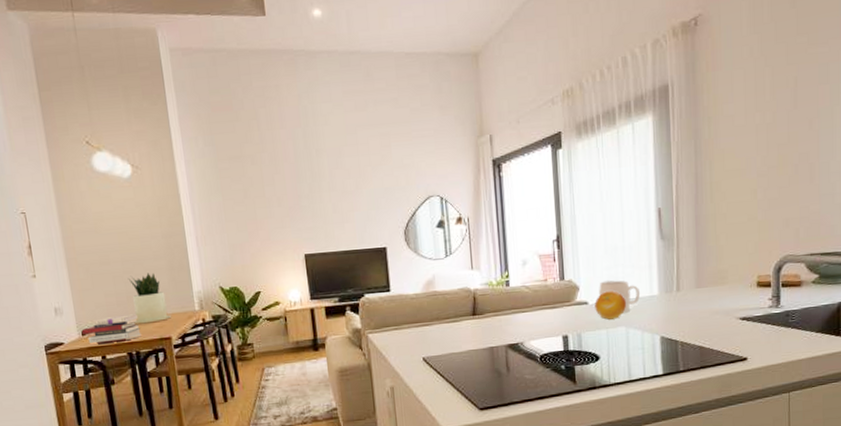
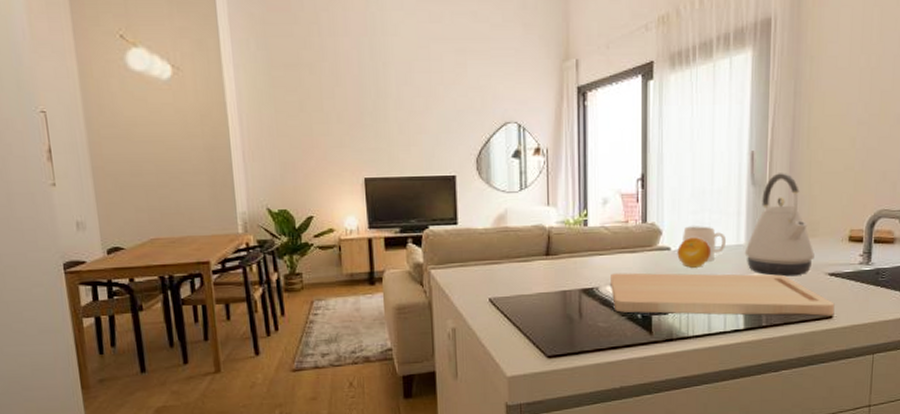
books: present [81,314,141,344] -> none [106,233,176,265]
planter: present [128,272,171,326] -> none [162,188,211,247]
cutting board: none [534,321,748,365] -> present [611,273,835,317]
kettle: none [658,226,725,323] -> present [744,173,814,277]

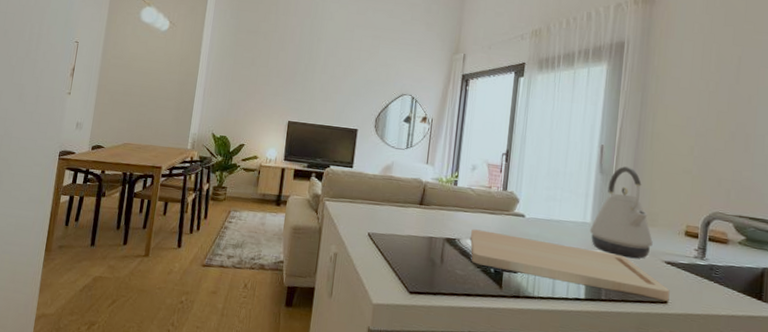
fruit: present [677,237,712,268] -> none [530,209,561,236]
mug: present [683,226,726,263] -> none [536,199,574,234]

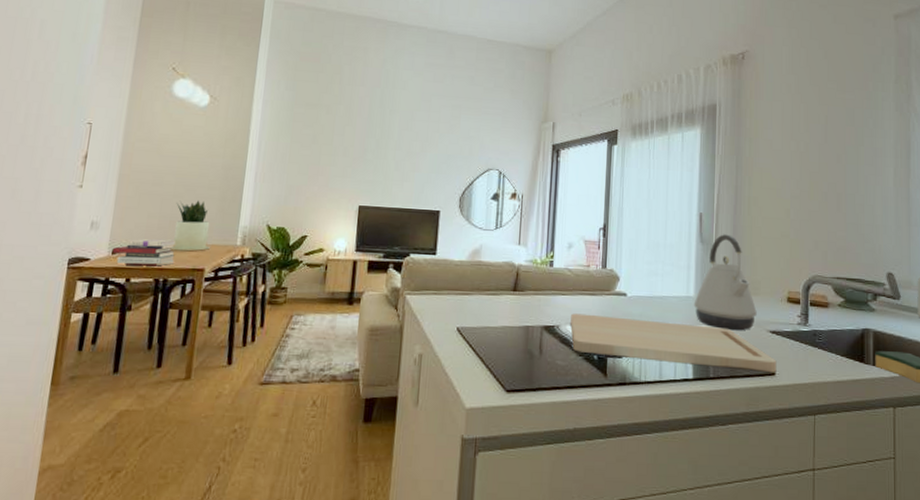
books: none [91,139,140,163] -> present [112,238,175,267]
planter: none [135,109,167,153] -> present [170,200,210,253]

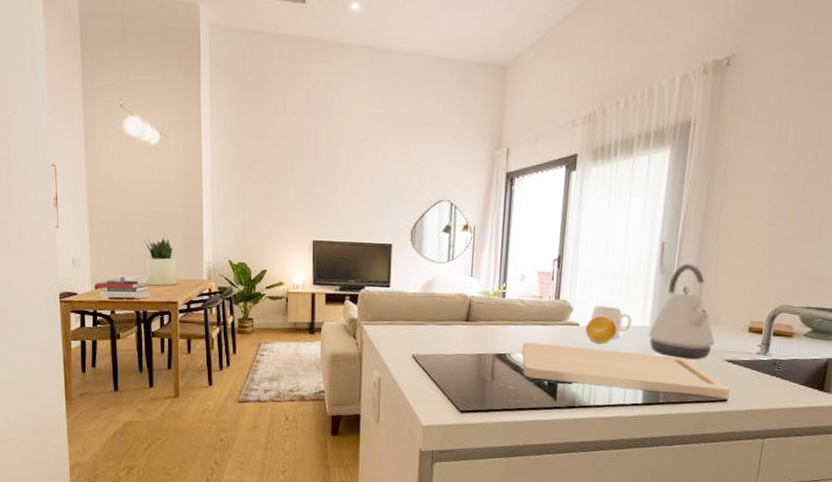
fruit: none [633,285,664,315] -> present [585,316,618,344]
mug: none [638,275,677,311] -> present [591,305,632,341]

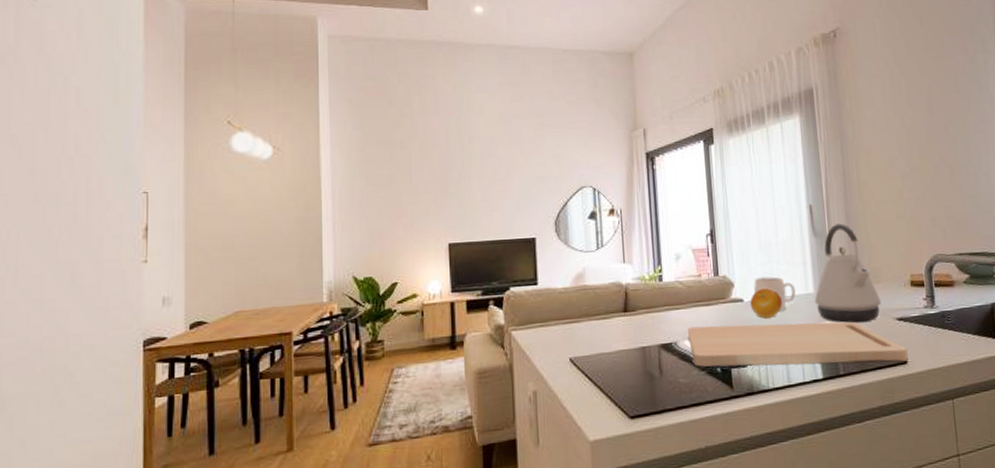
books: present [95,274,150,300] -> none [189,305,258,339]
planter: present [144,238,180,287] -> none [252,259,295,319]

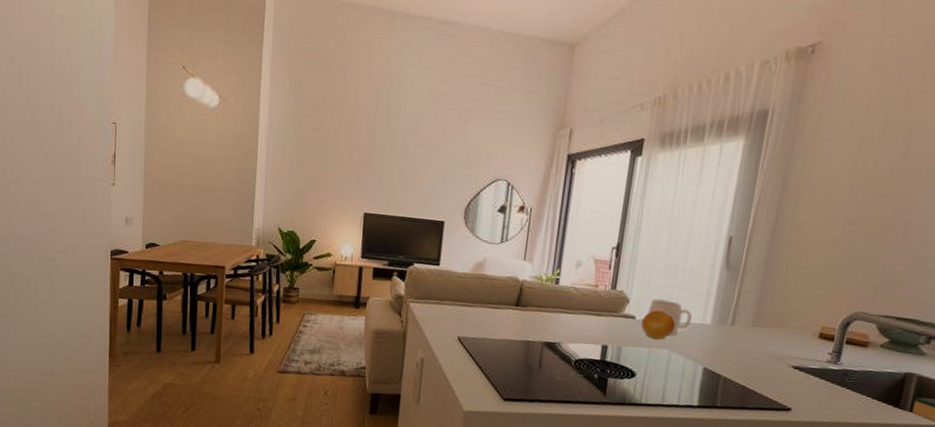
cutting board: present [688,321,909,367] -> none [572,332,795,409]
kettle: present [814,223,881,323] -> none [708,261,781,364]

